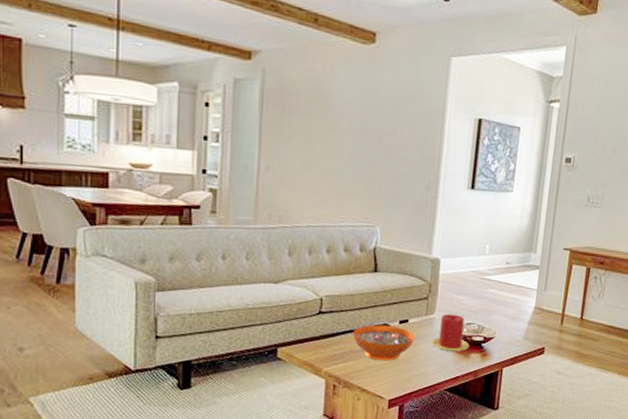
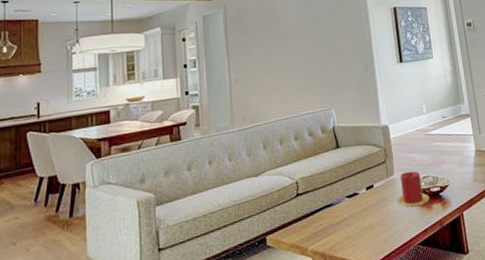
decorative bowl: present [353,324,415,361] -> none [328,193,382,229]

